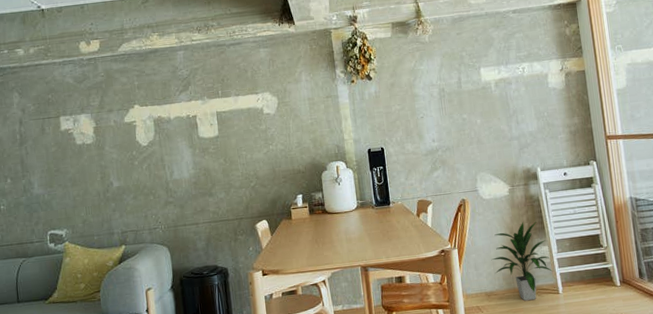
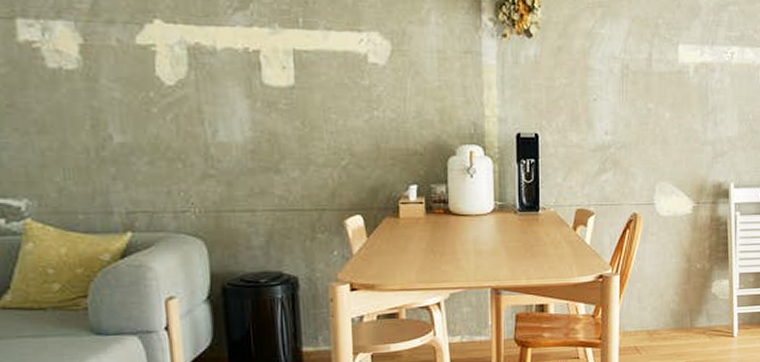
indoor plant: present [491,221,553,301] -> none [659,248,730,344]

